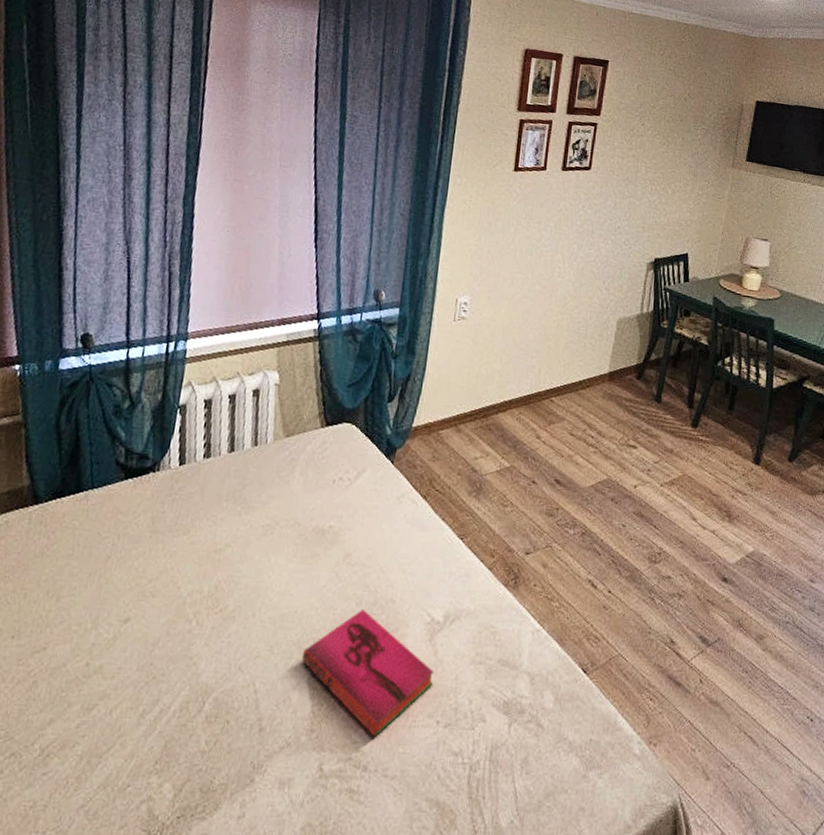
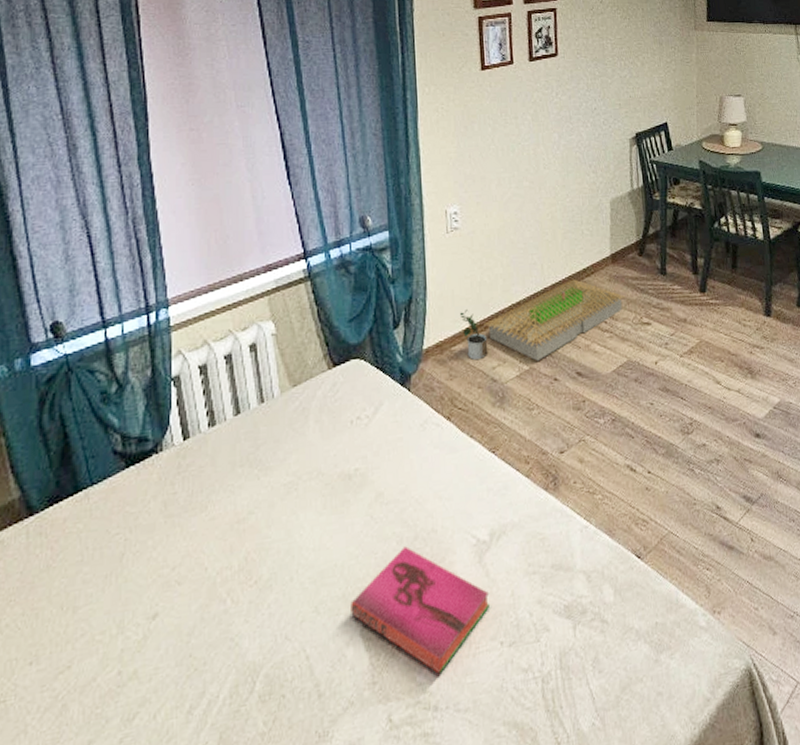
potted plant: none [452,396,475,448] -> present [459,308,488,361]
architectural model: none [474,388,617,461] -> present [484,279,626,361]

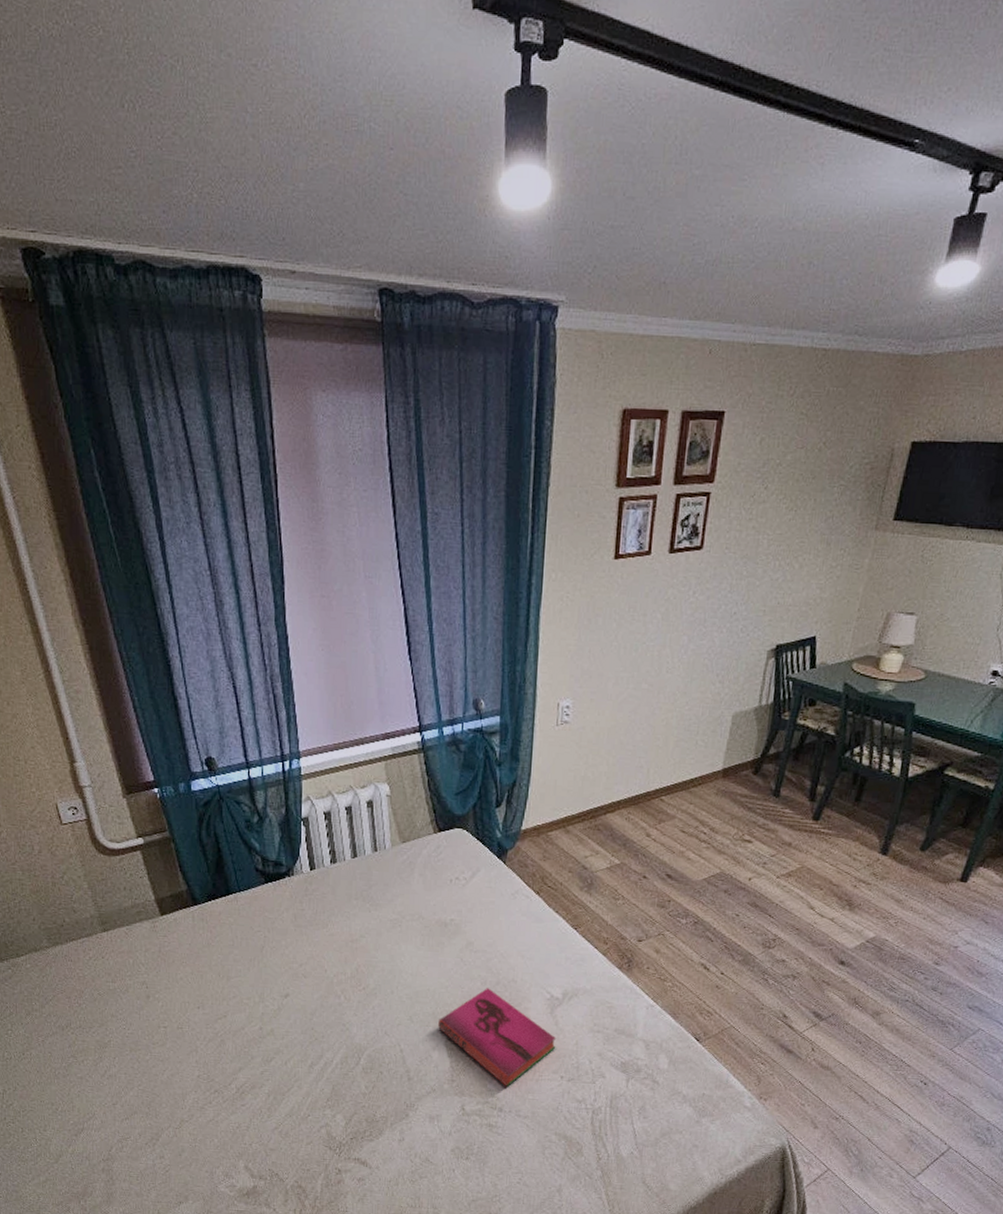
potted plant: present [459,308,488,361] -> none [559,799,584,848]
architectural model: present [484,279,626,361] -> none [582,787,731,858]

